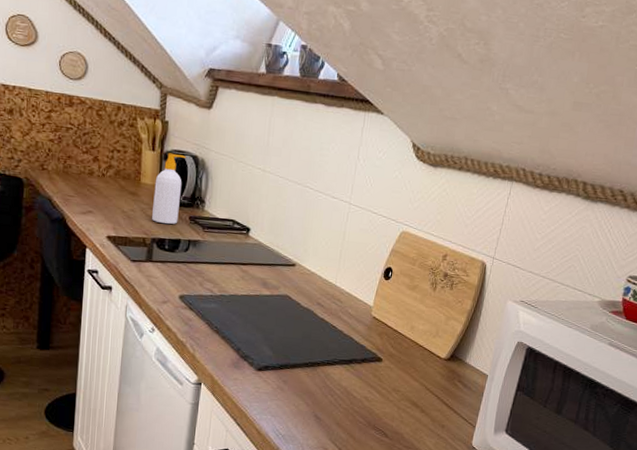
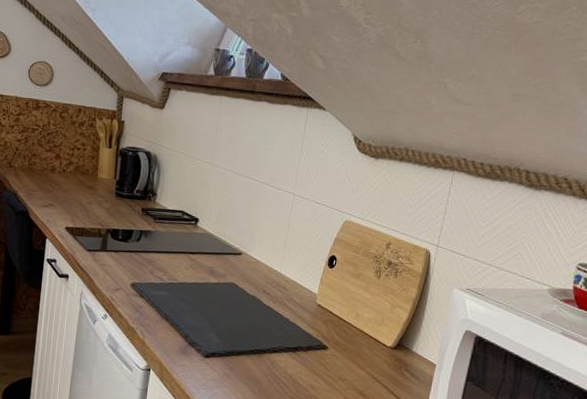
soap bottle: present [152,152,187,224] -> none [107,149,140,216]

